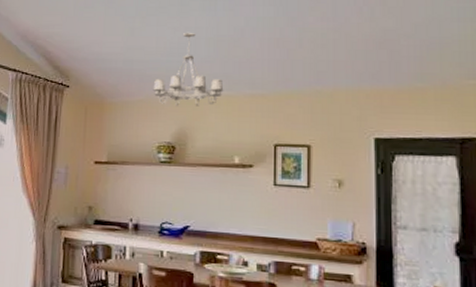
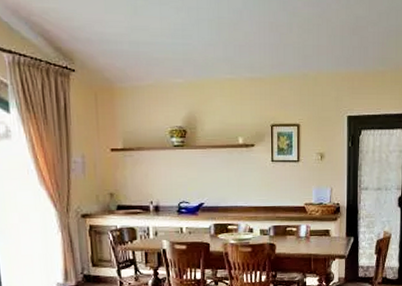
chandelier: present [153,32,224,107] -> none [161,12,227,90]

